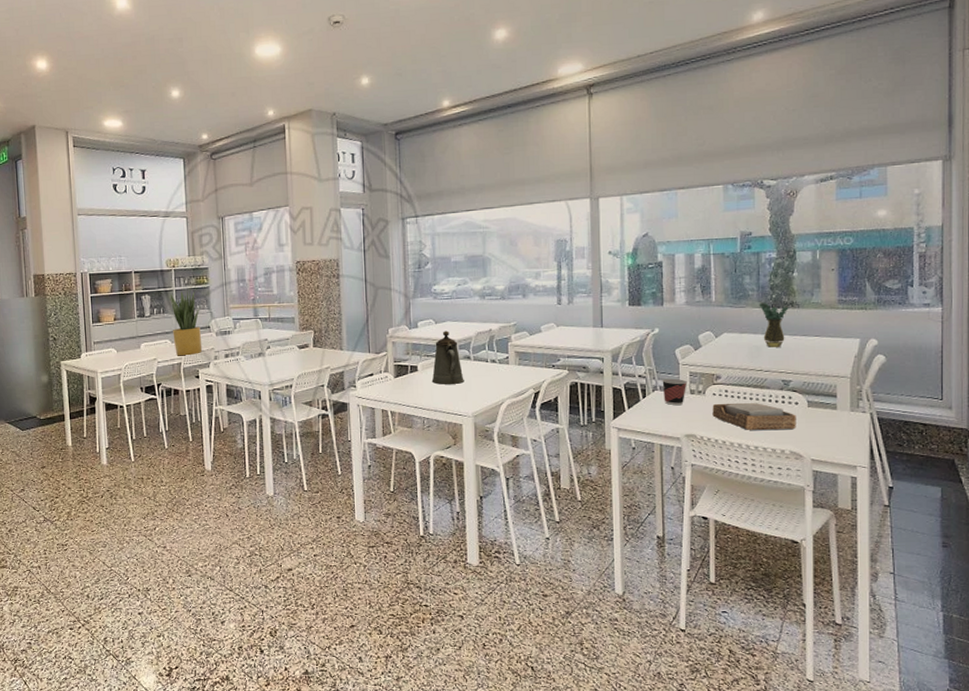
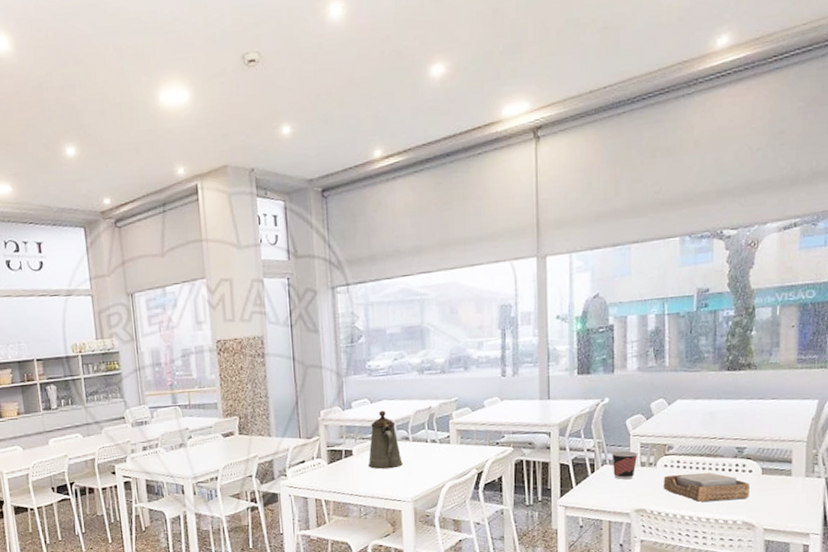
planter: present [167,289,203,356] -> none [75,377,118,451]
vase: present [759,301,789,347] -> none [714,363,746,413]

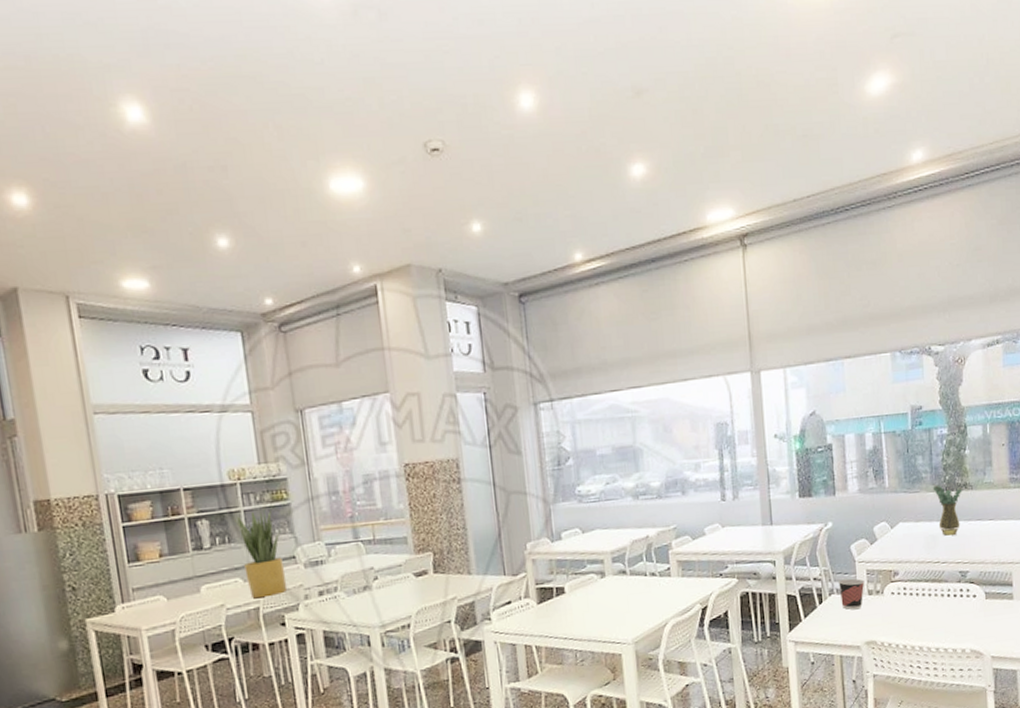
planter: none [75,377,118,451] -> present [233,508,288,599]
coffee pot: present [368,410,403,469] -> none [582,541,621,608]
napkin holder: present [663,472,750,502] -> none [891,599,975,631]
vase: none [714,363,746,413] -> present [932,484,962,536]

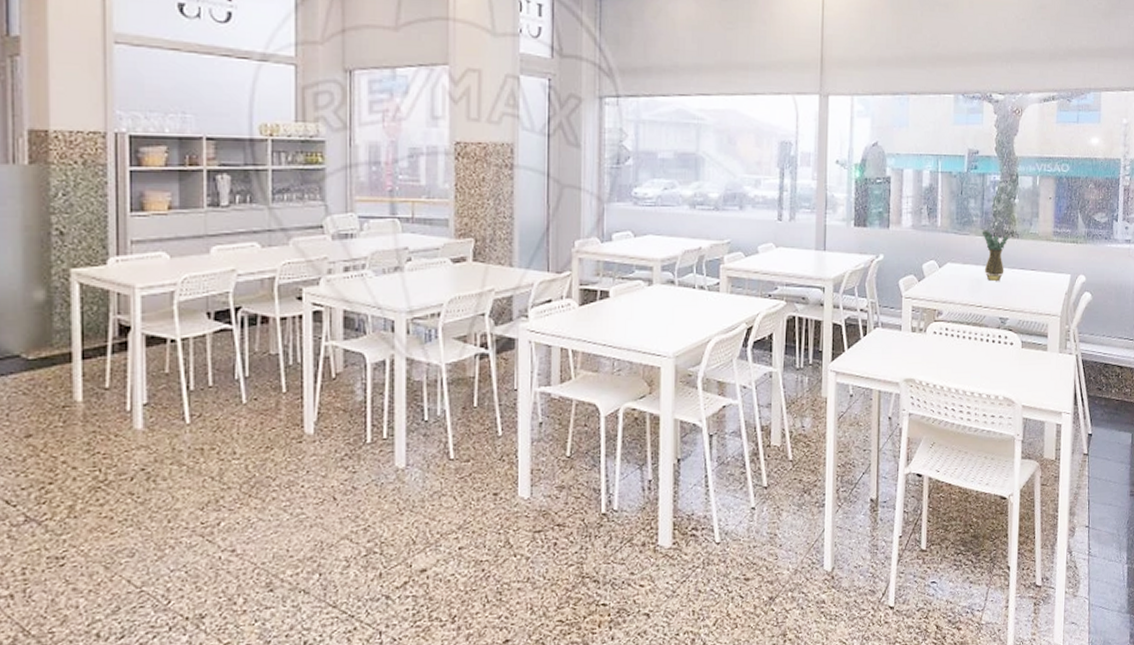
planter: present [233,508,288,599] -> none [259,170,310,267]
cup: present [838,578,865,610] -> none [884,313,909,346]

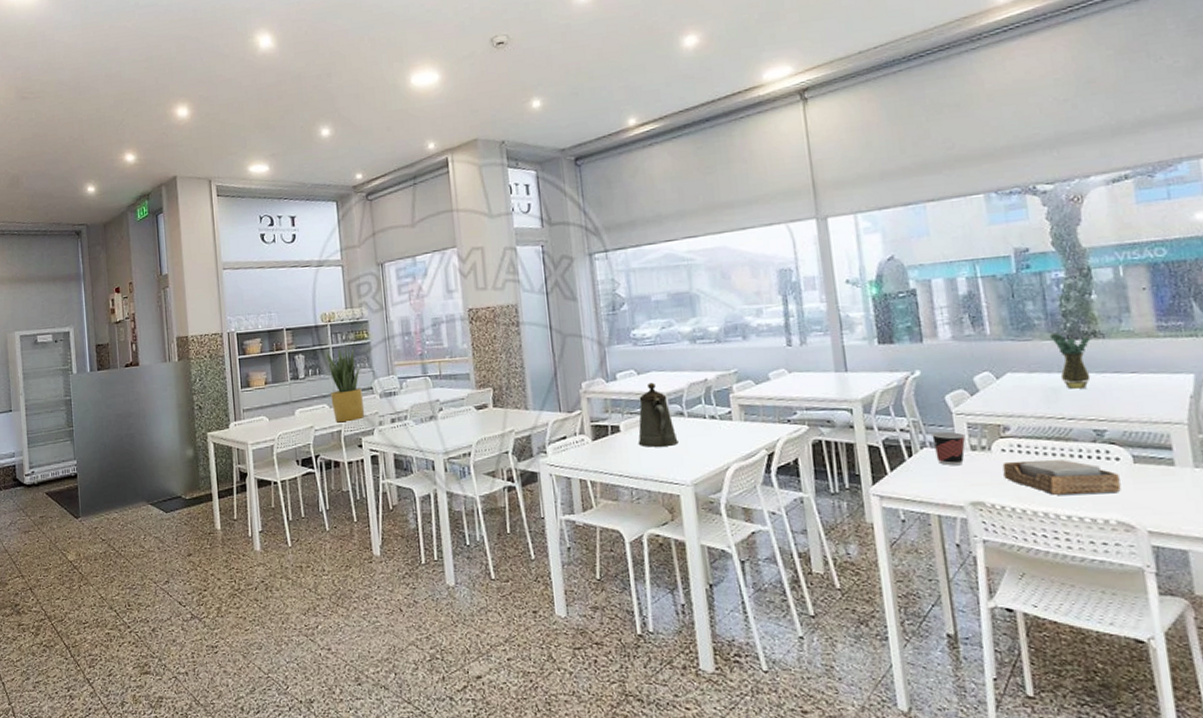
planter: none [259,170,310,267] -> present [323,346,365,423]
coffee pot: none [626,246,666,316] -> present [638,382,678,447]
cup: none [884,313,909,346] -> present [931,431,966,466]
napkin holder: none [932,342,1011,374] -> present [1002,459,1121,495]

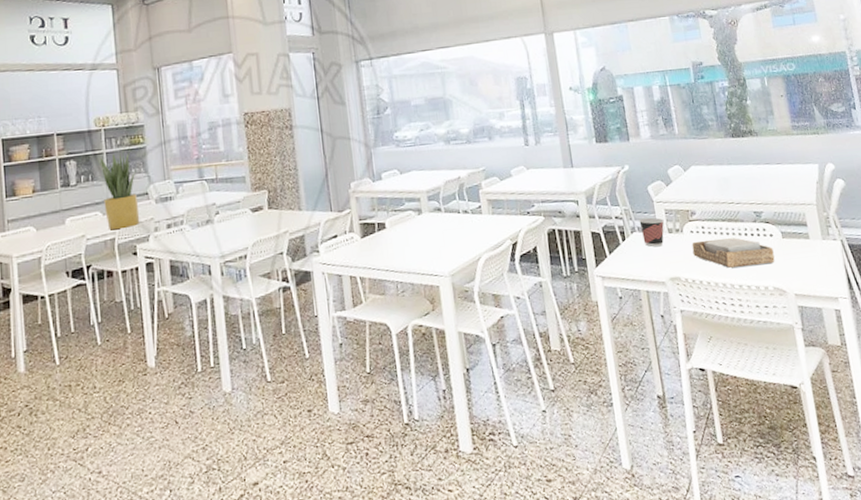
coffee pot: present [638,382,678,447] -> none [401,181,437,242]
vase: present [1049,331,1091,389] -> none [719,131,750,178]

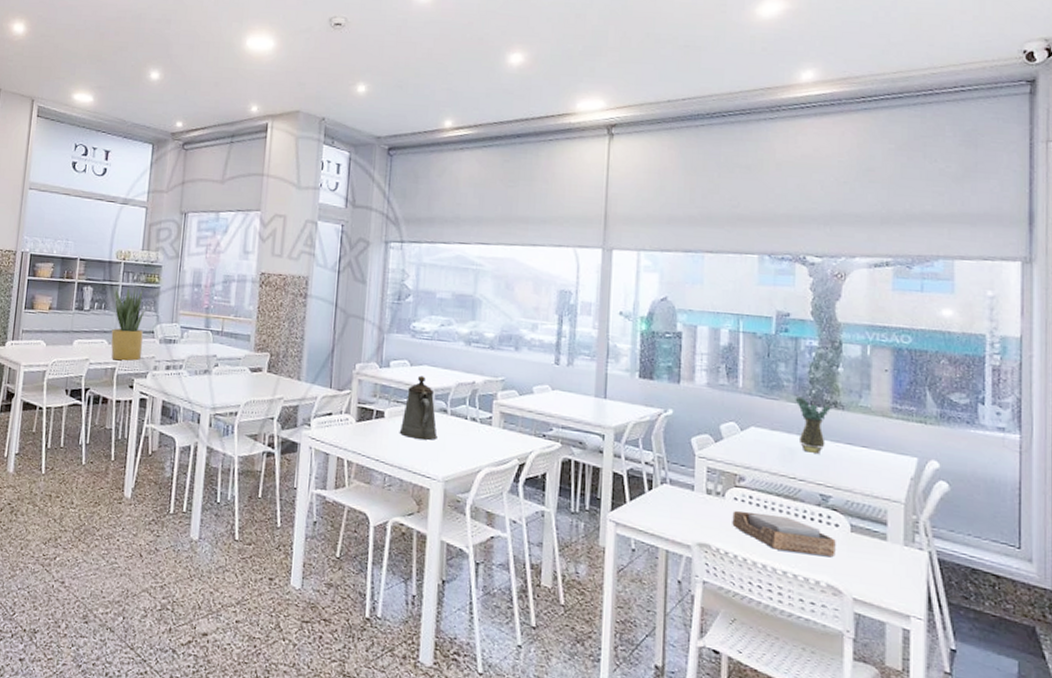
coffee pot: none [401,181,437,242] -> present [399,375,437,440]
cup: present [639,217,664,247] -> none [673,470,704,507]
vase: none [719,131,750,178] -> present [795,395,831,454]

